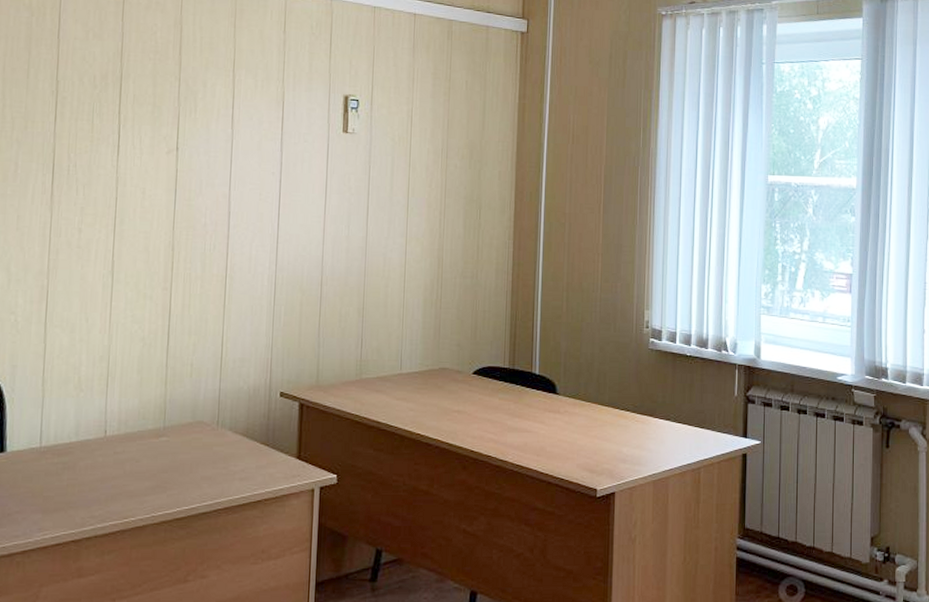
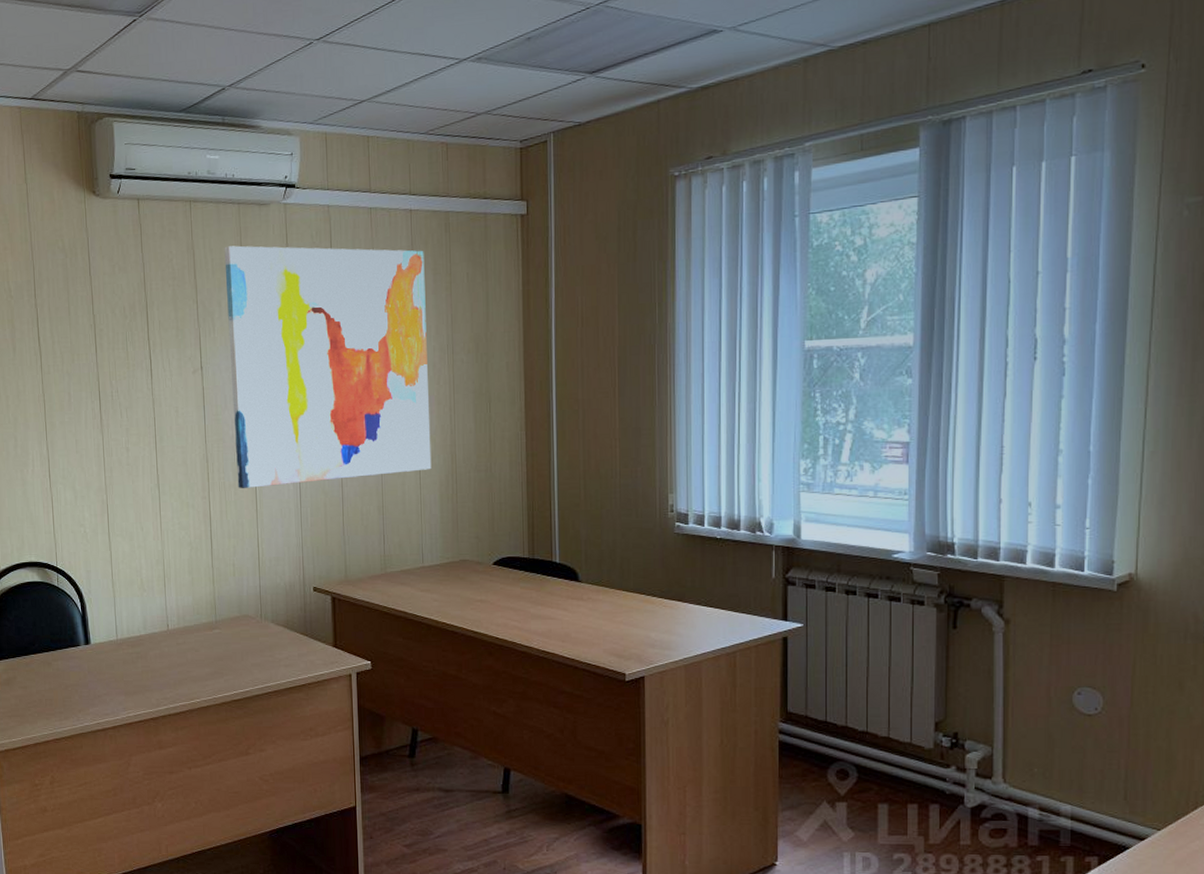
wall art: none [205,26,425,281] -> present [224,245,432,488]

